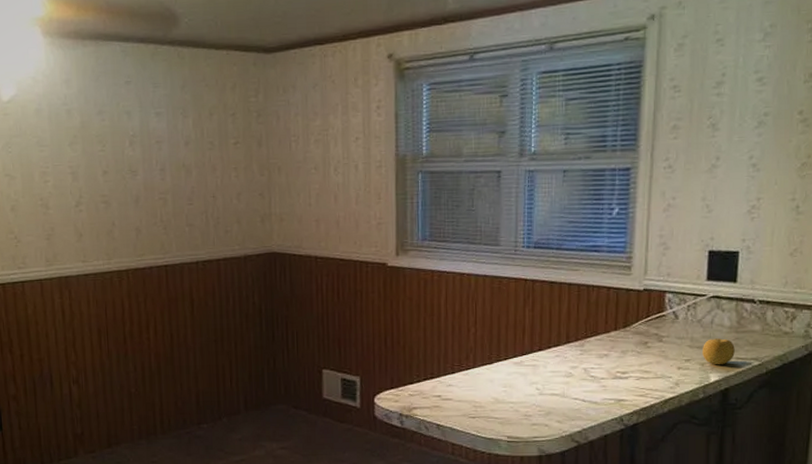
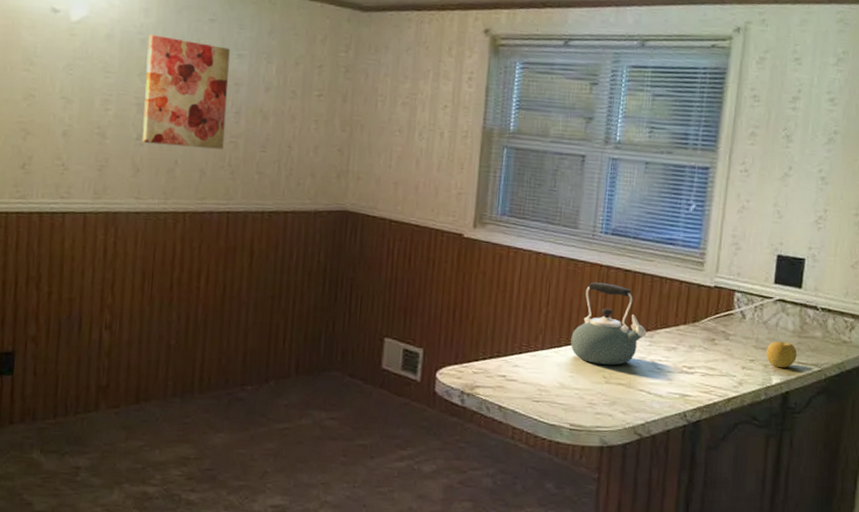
wall art: none [73,104,154,209] -> present [142,35,230,149]
kettle: none [501,297,577,377] -> present [571,282,647,365]

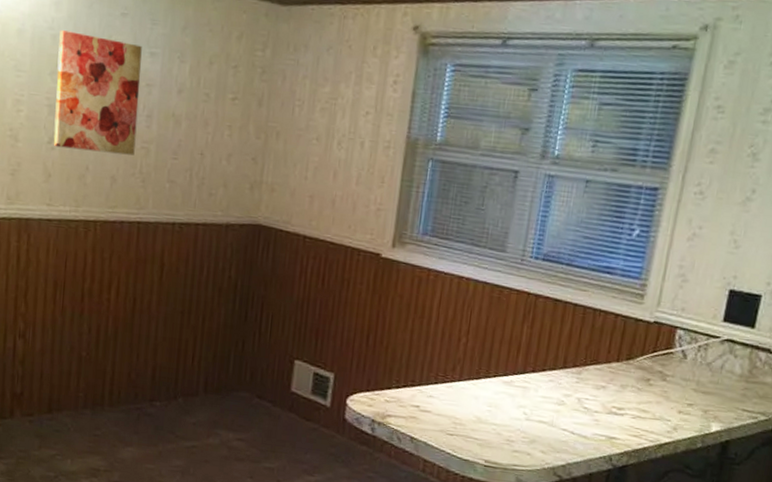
kettle: present [571,282,647,365] -> none [490,311,575,402]
fruit: present [766,341,797,368] -> none [707,385,743,415]

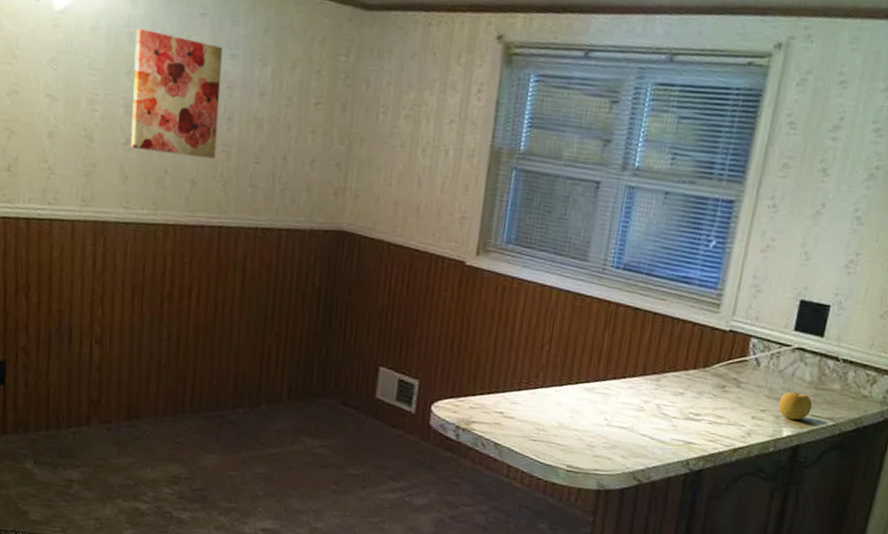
fruit: none [707,385,743,415] -> present [779,391,812,421]

